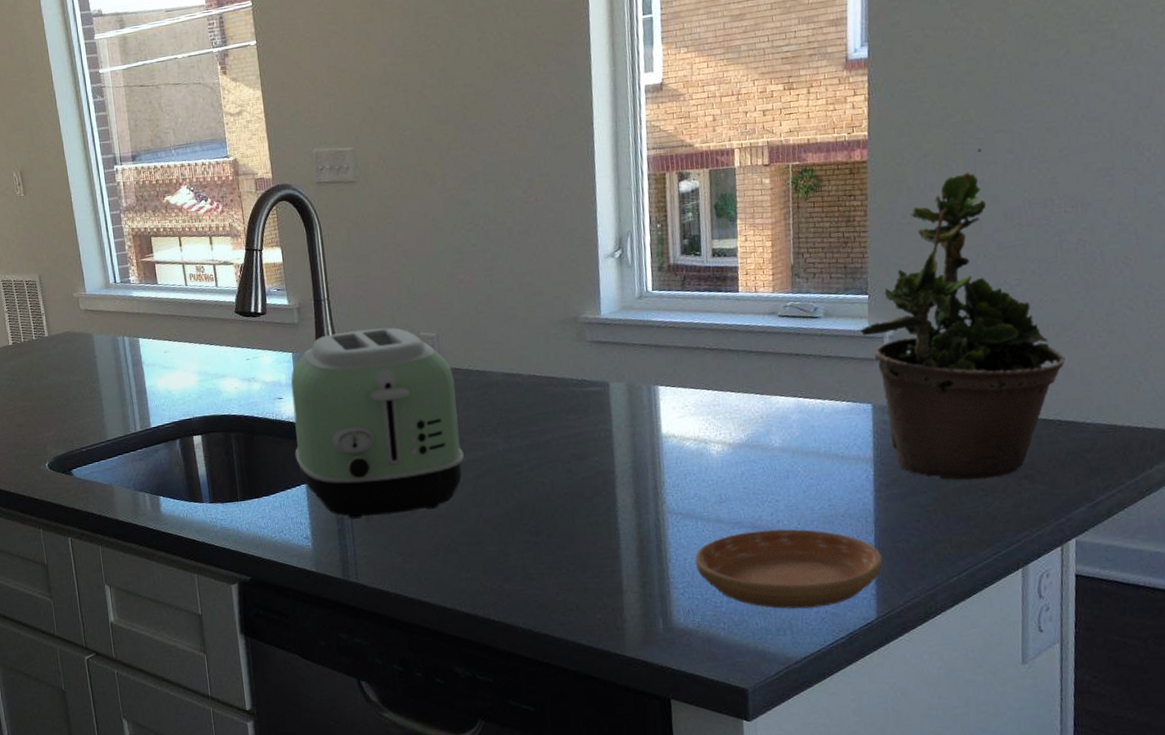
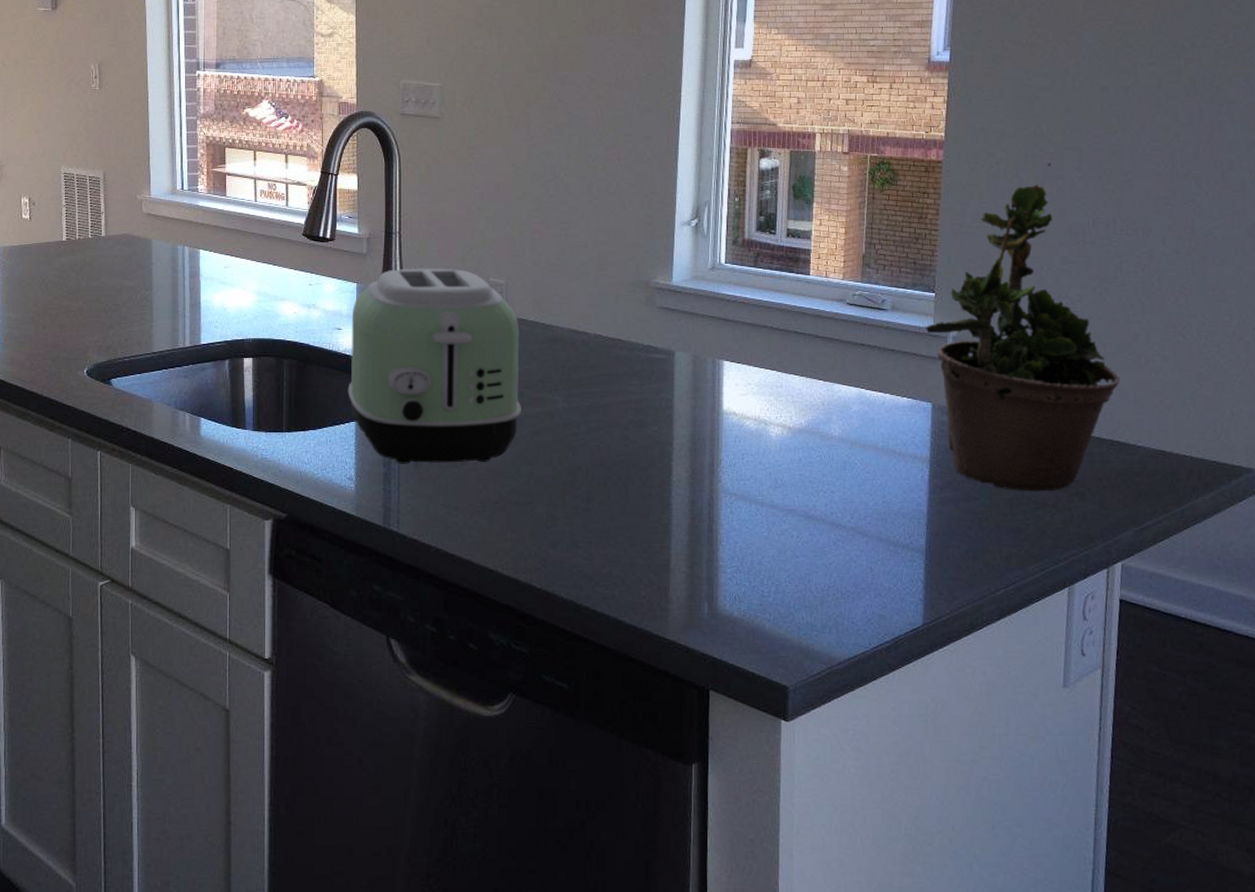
saucer: present [694,528,883,609] -> none [745,521,933,607]

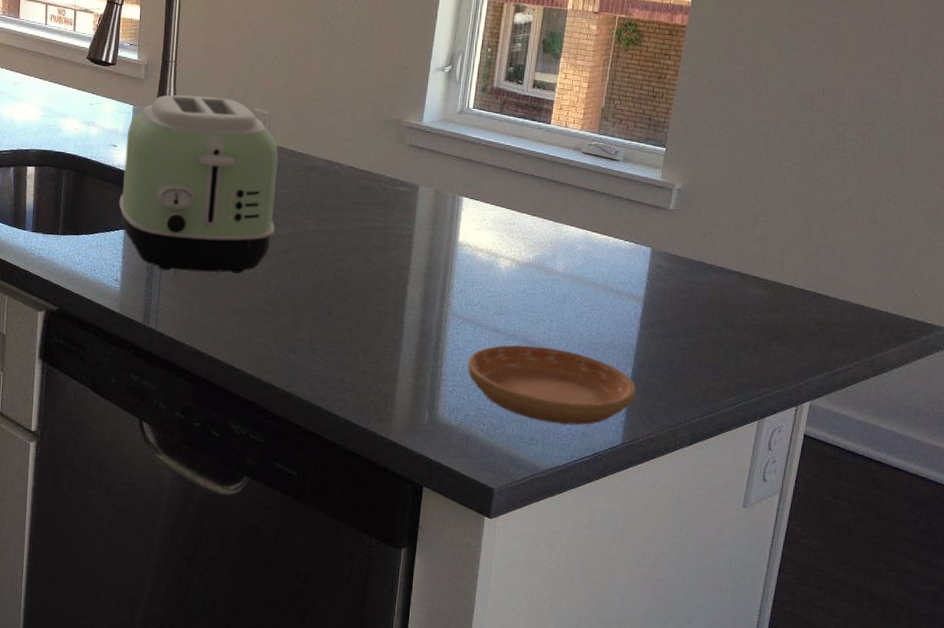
saucer: none [745,521,933,607] -> present [467,344,637,425]
potted plant: present [925,163,1120,492] -> none [653,33,830,335]

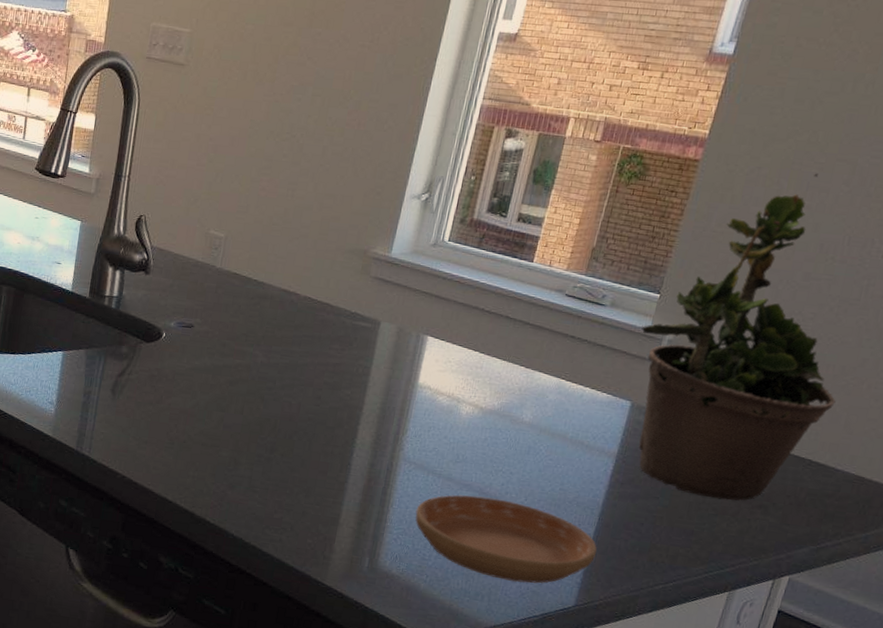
toaster: present [119,95,279,274] -> none [59,211,232,404]
potted plant: none [653,33,830,335] -> present [638,173,836,501]

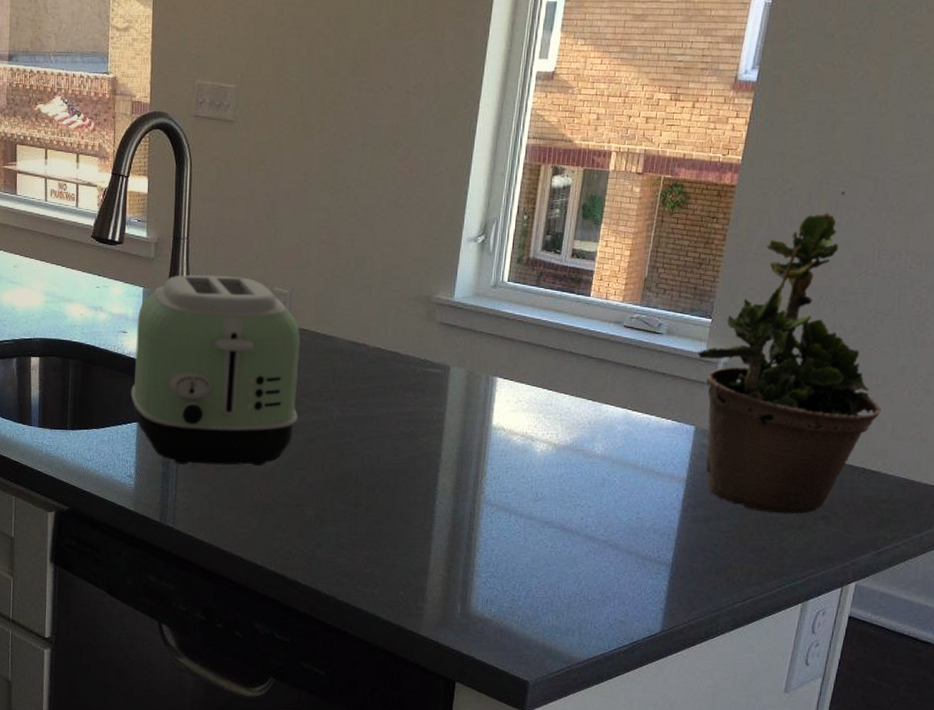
toaster: none [59,211,232,404] -> present [131,274,300,467]
saucer: present [415,495,598,584] -> none [501,532,677,614]

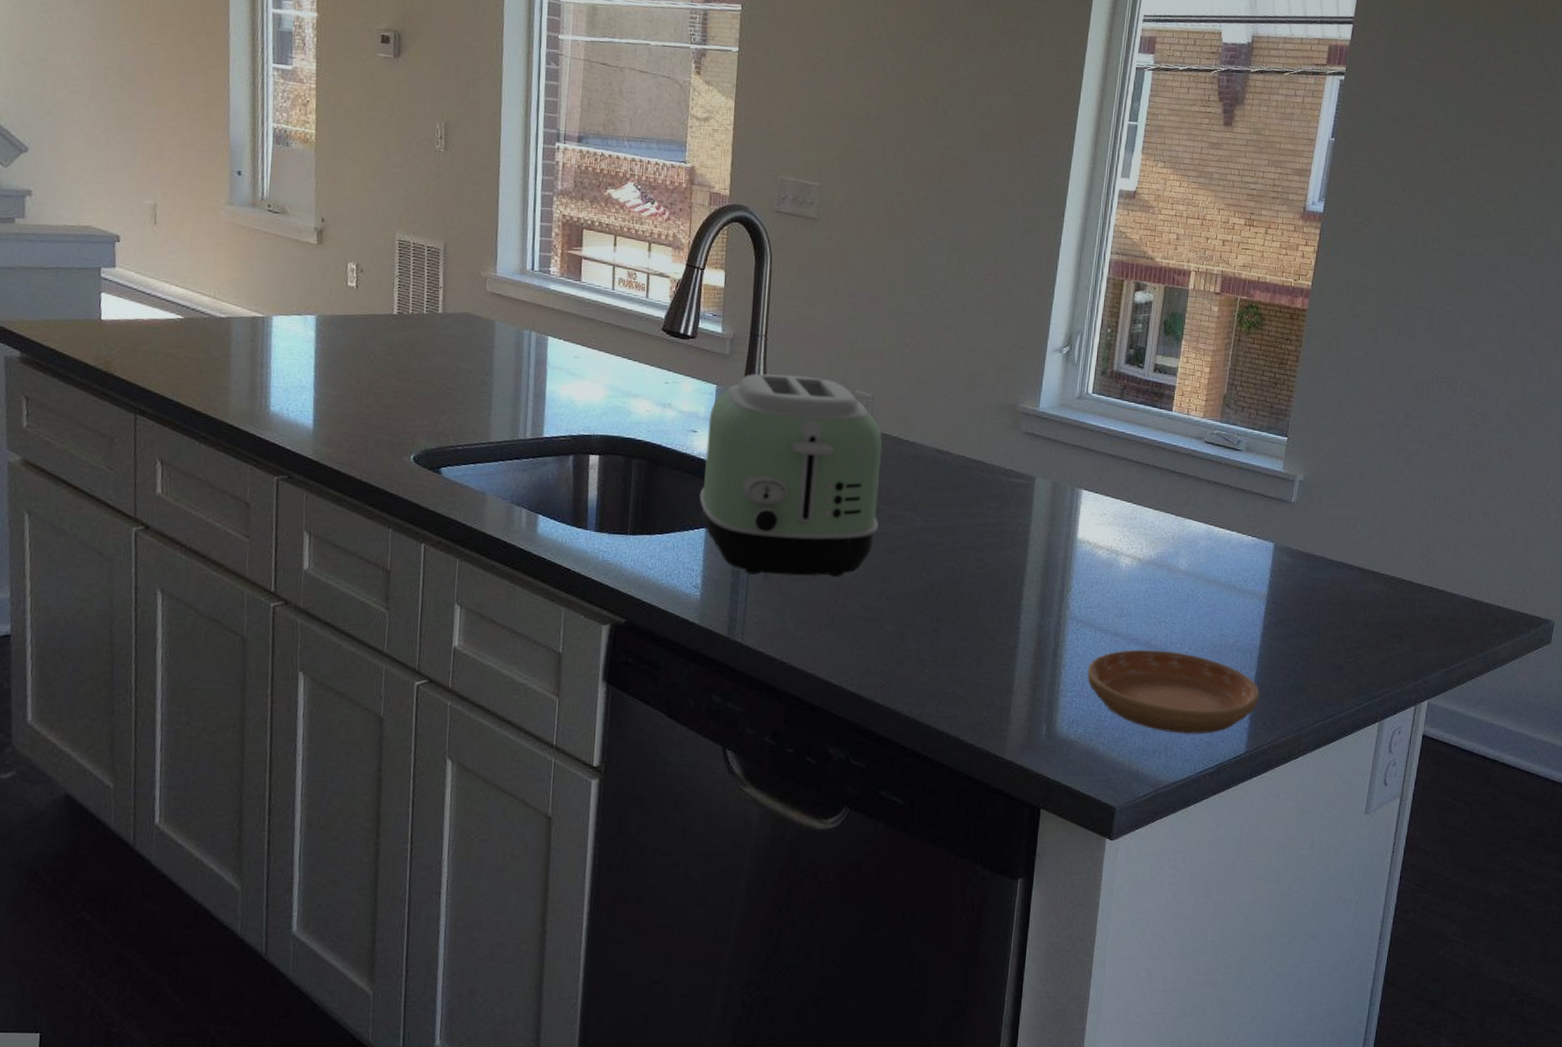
saucer: none [501,532,677,614] -> present [1087,649,1260,734]
potted plant: present [697,191,882,514] -> none [1275,320,1445,632]

